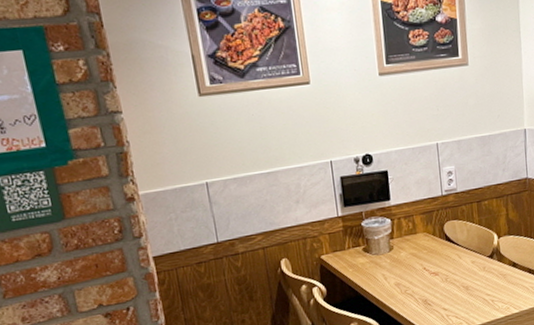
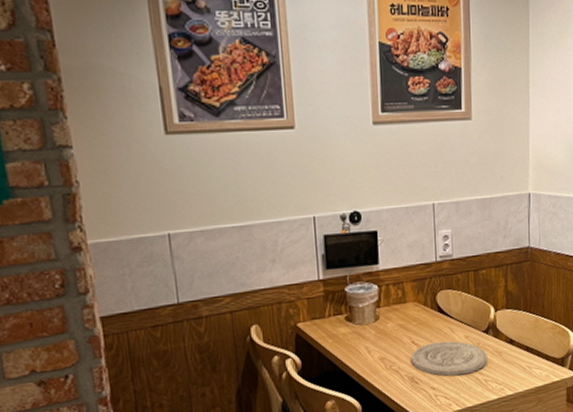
plate: none [423,266,493,298] -> present [410,341,487,376]

